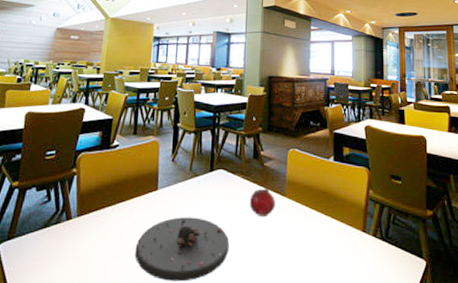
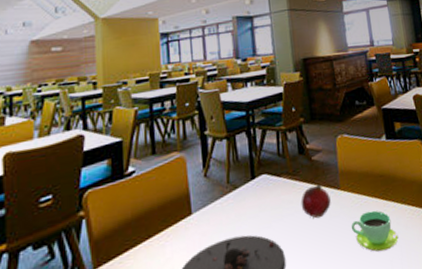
cup: none [291,222,333,261] -> present [352,210,399,252]

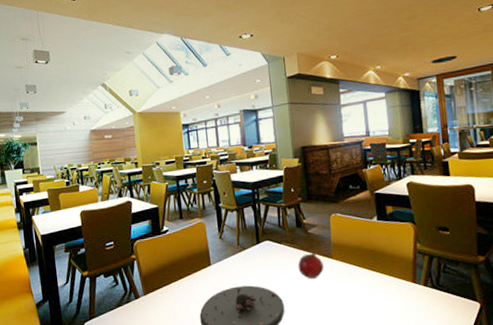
cup: present [352,210,399,252] -> none [342,278,385,312]

